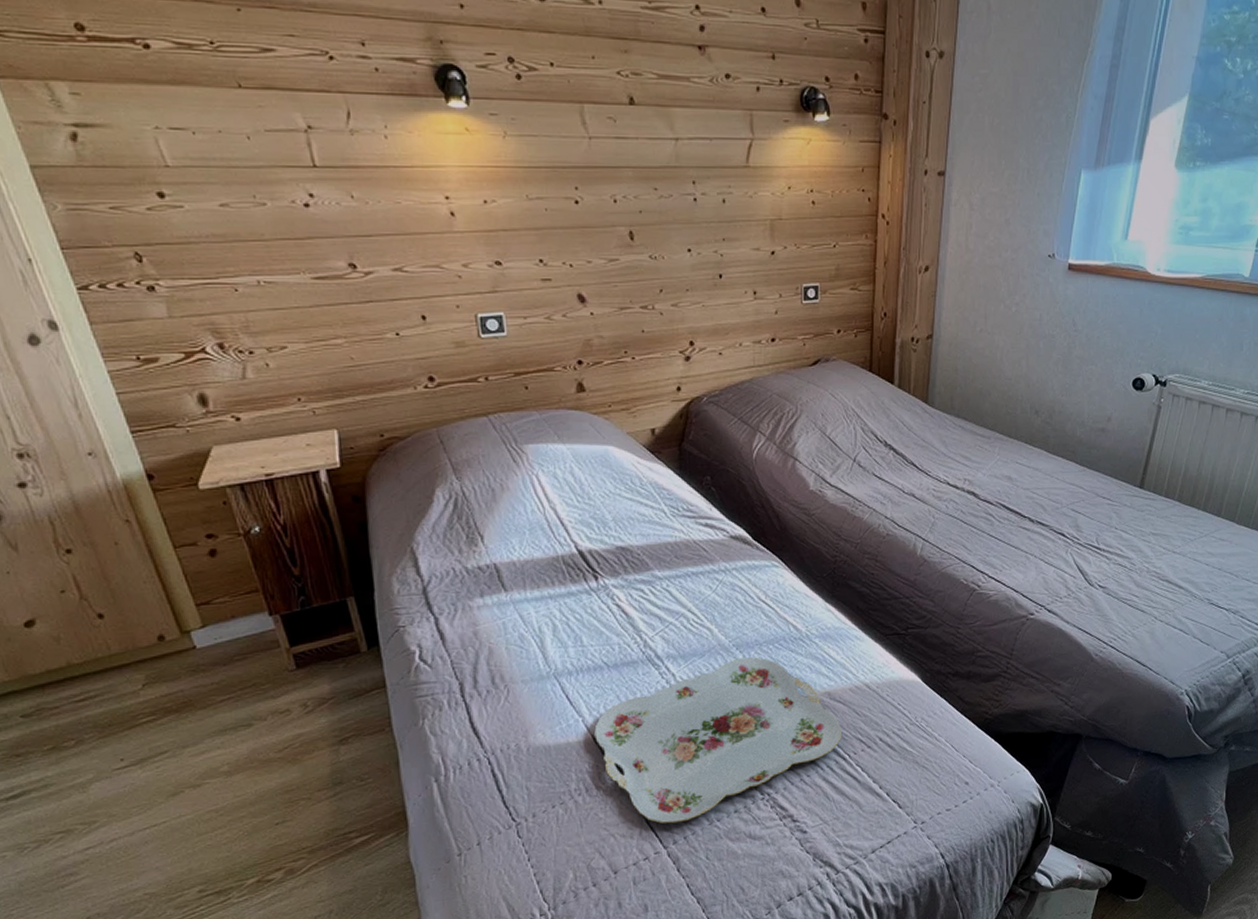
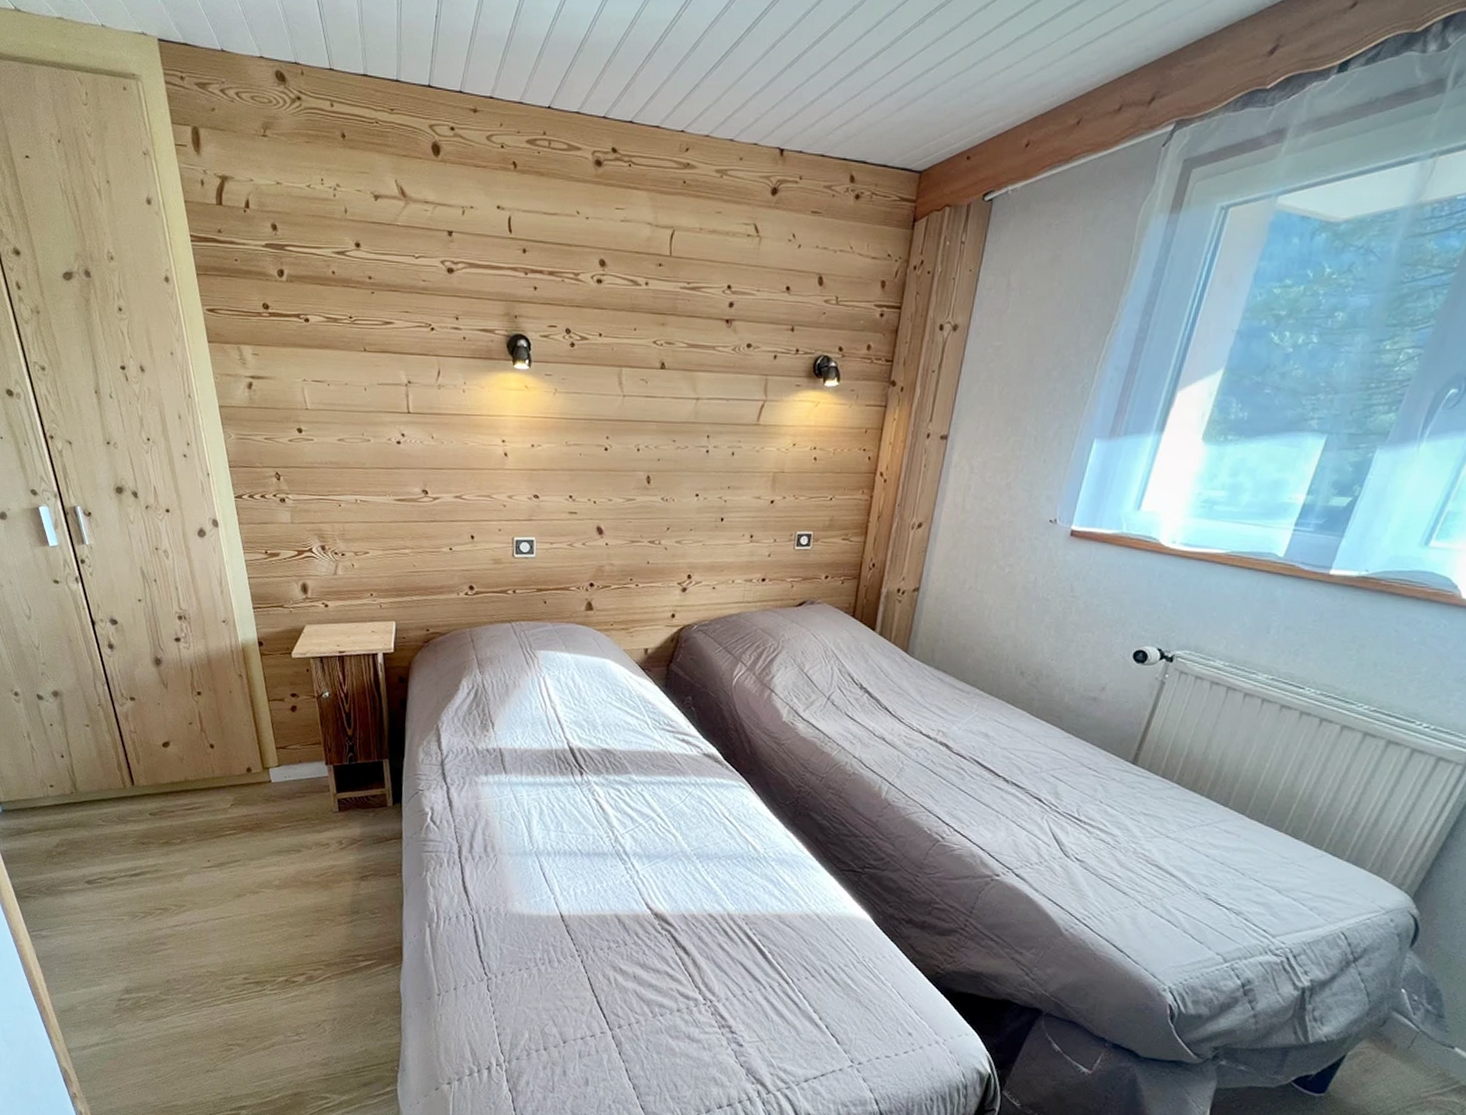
serving tray: present [594,657,842,824] -> none [562,867,788,1010]

